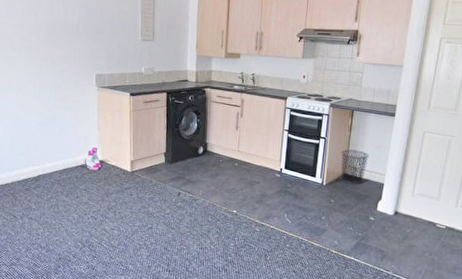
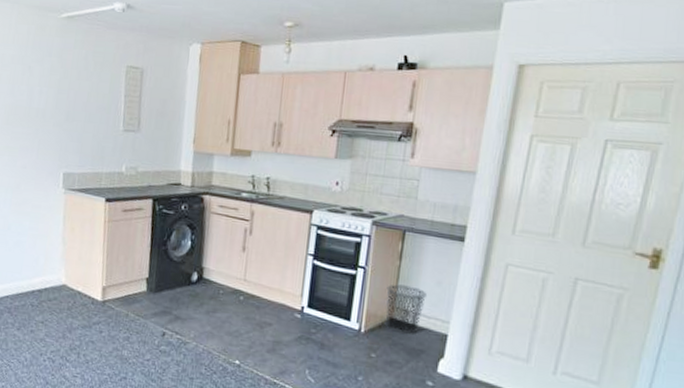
boots: present [85,147,102,170] -> none [43,267,65,298]

